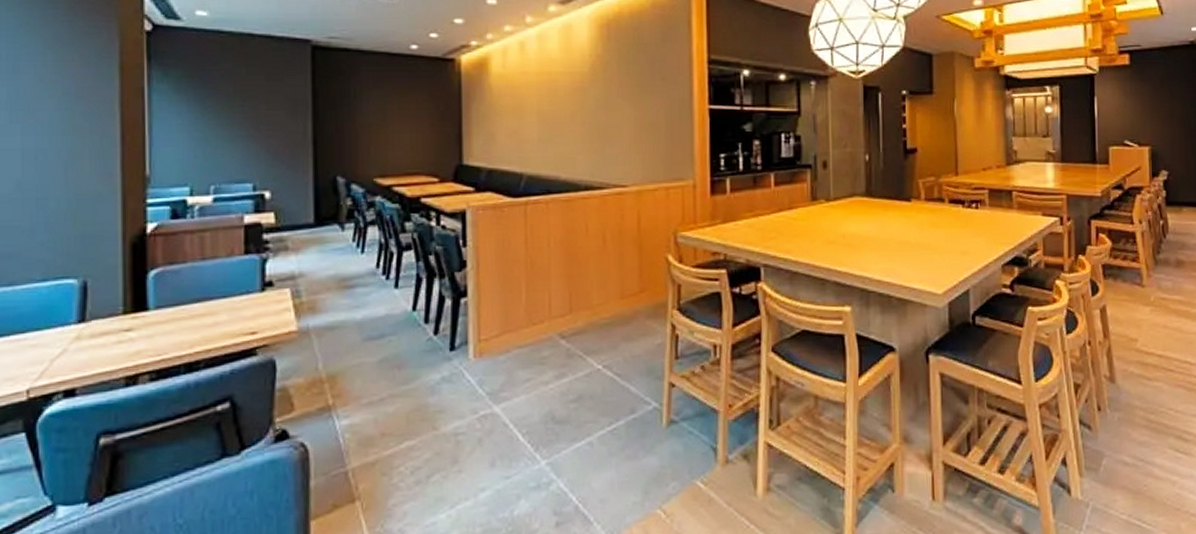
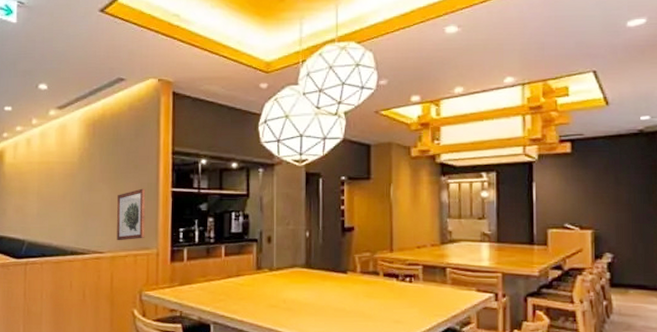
wall art: none [642,105,678,171] -> present [117,188,146,241]

